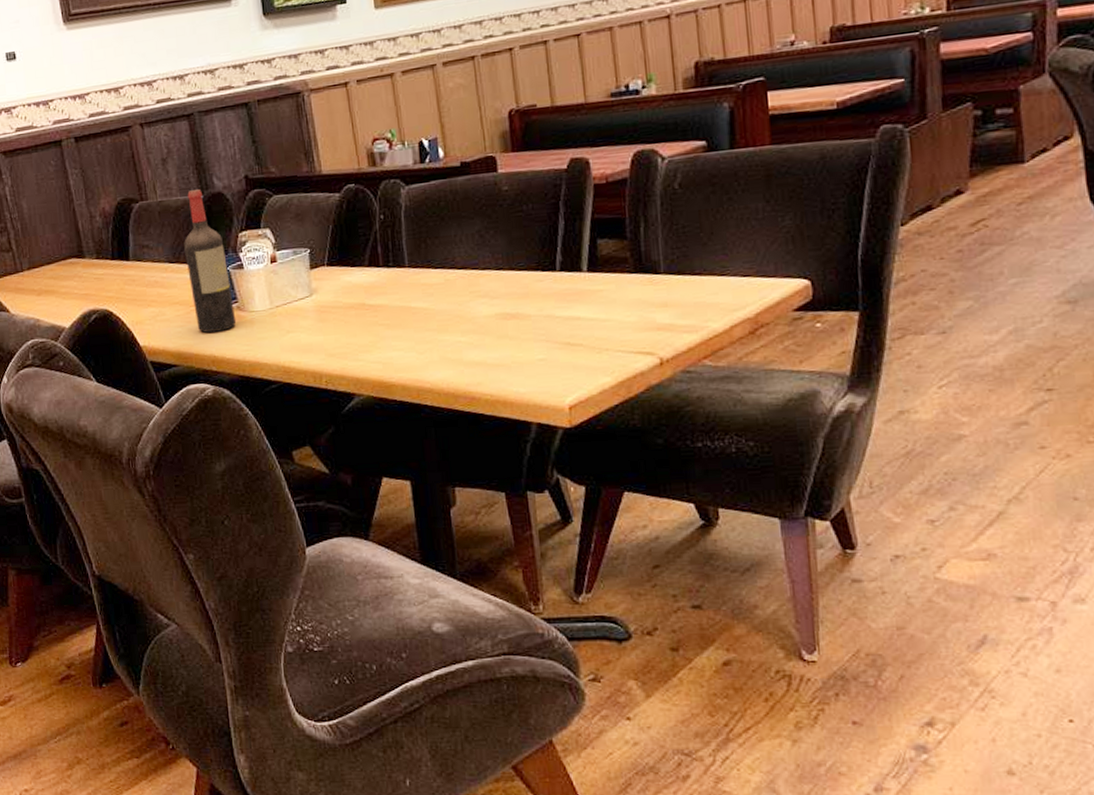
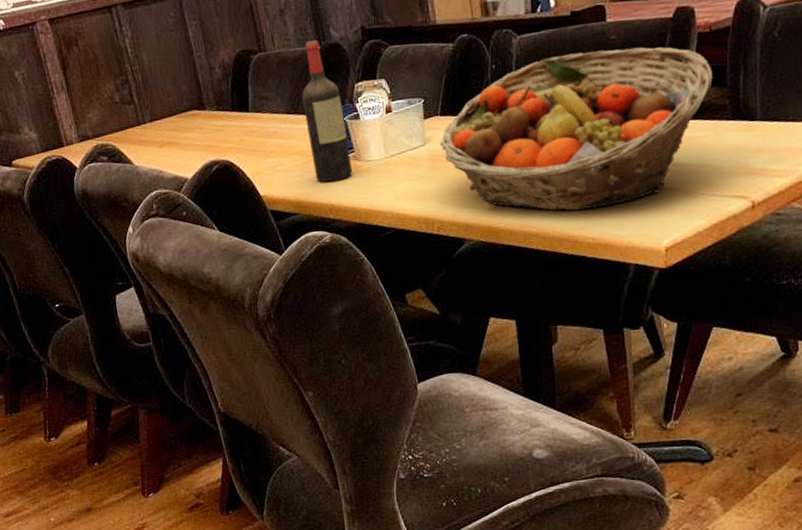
fruit basket: none [328,198,612,366] -> present [440,47,713,212]

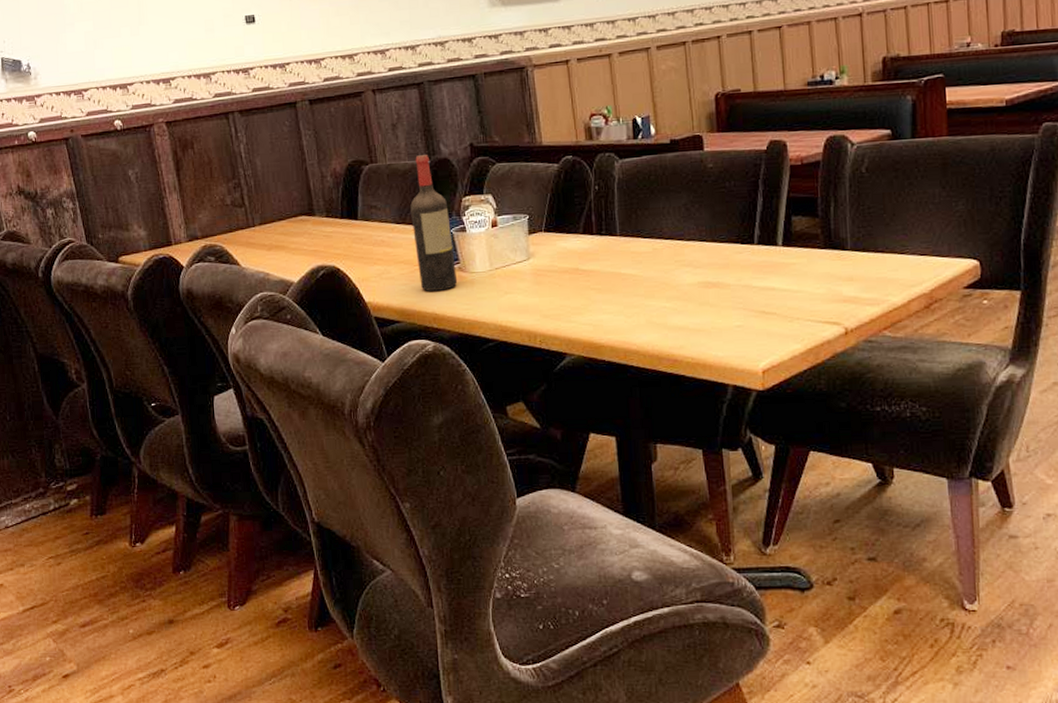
fruit basket: present [440,47,713,212] -> none [544,176,805,330]

